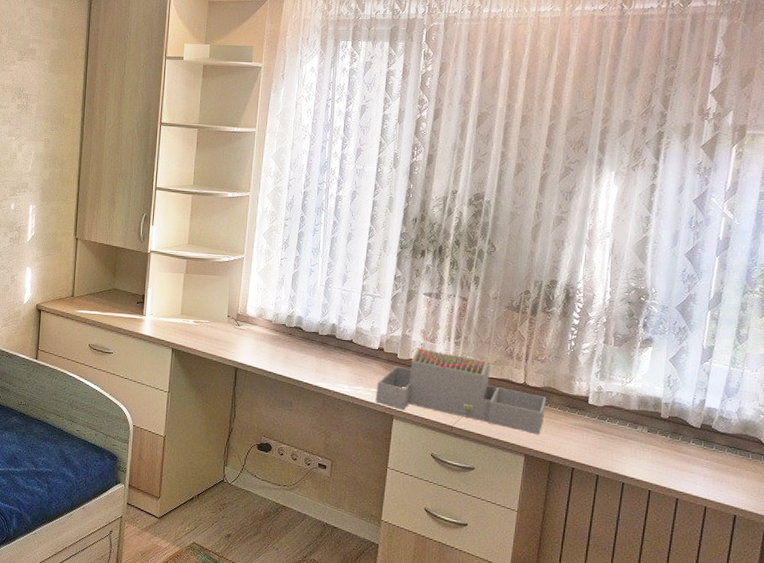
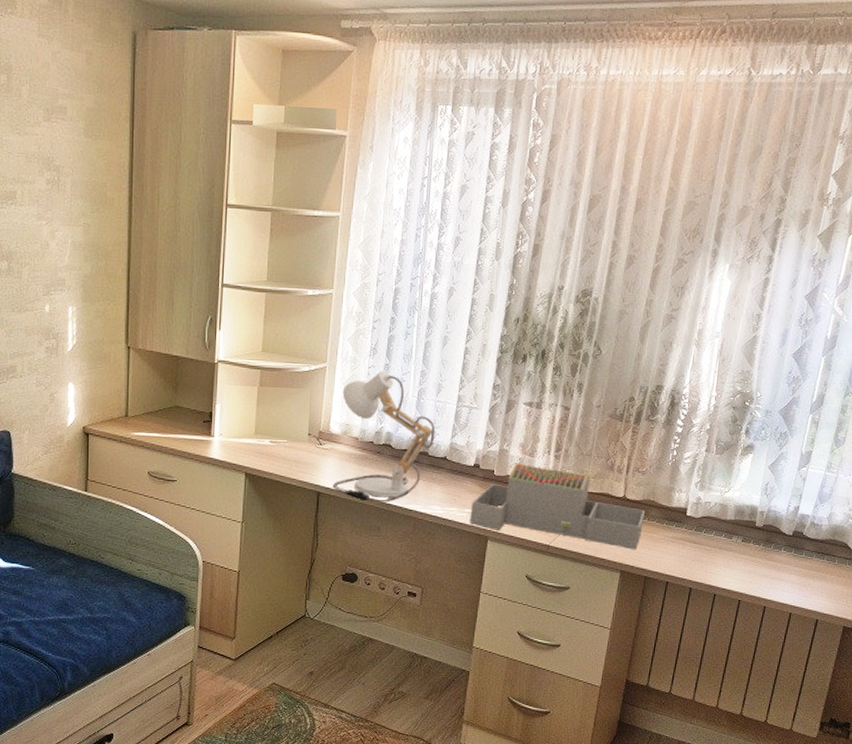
desk lamp: none [250,262,342,380] -> present [333,370,436,502]

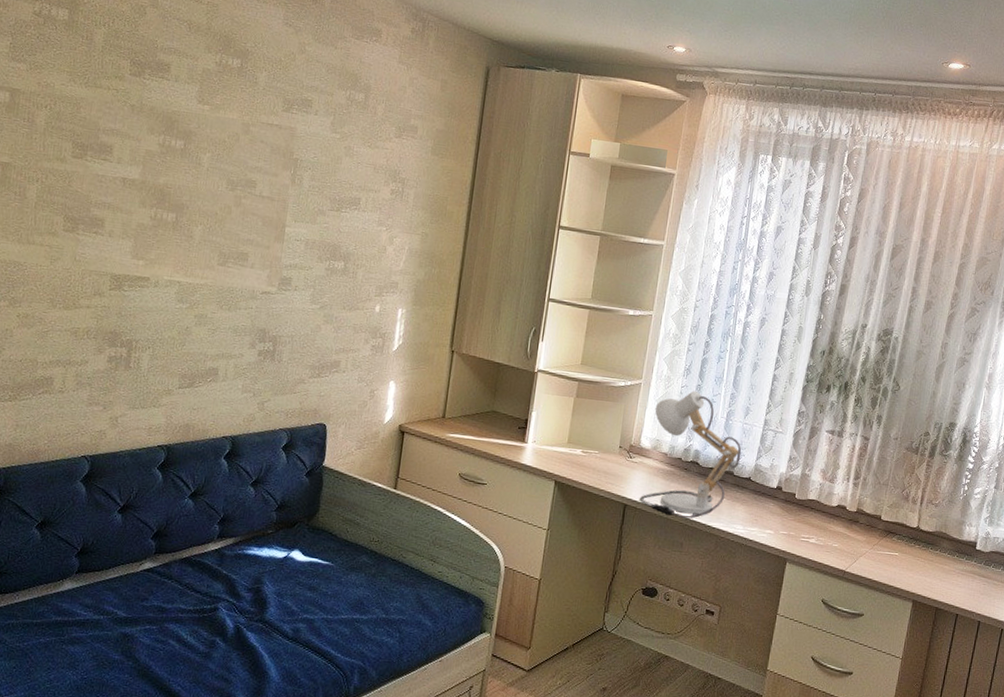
architectural model: present [469,463,645,550] -> none [769,488,937,581]

